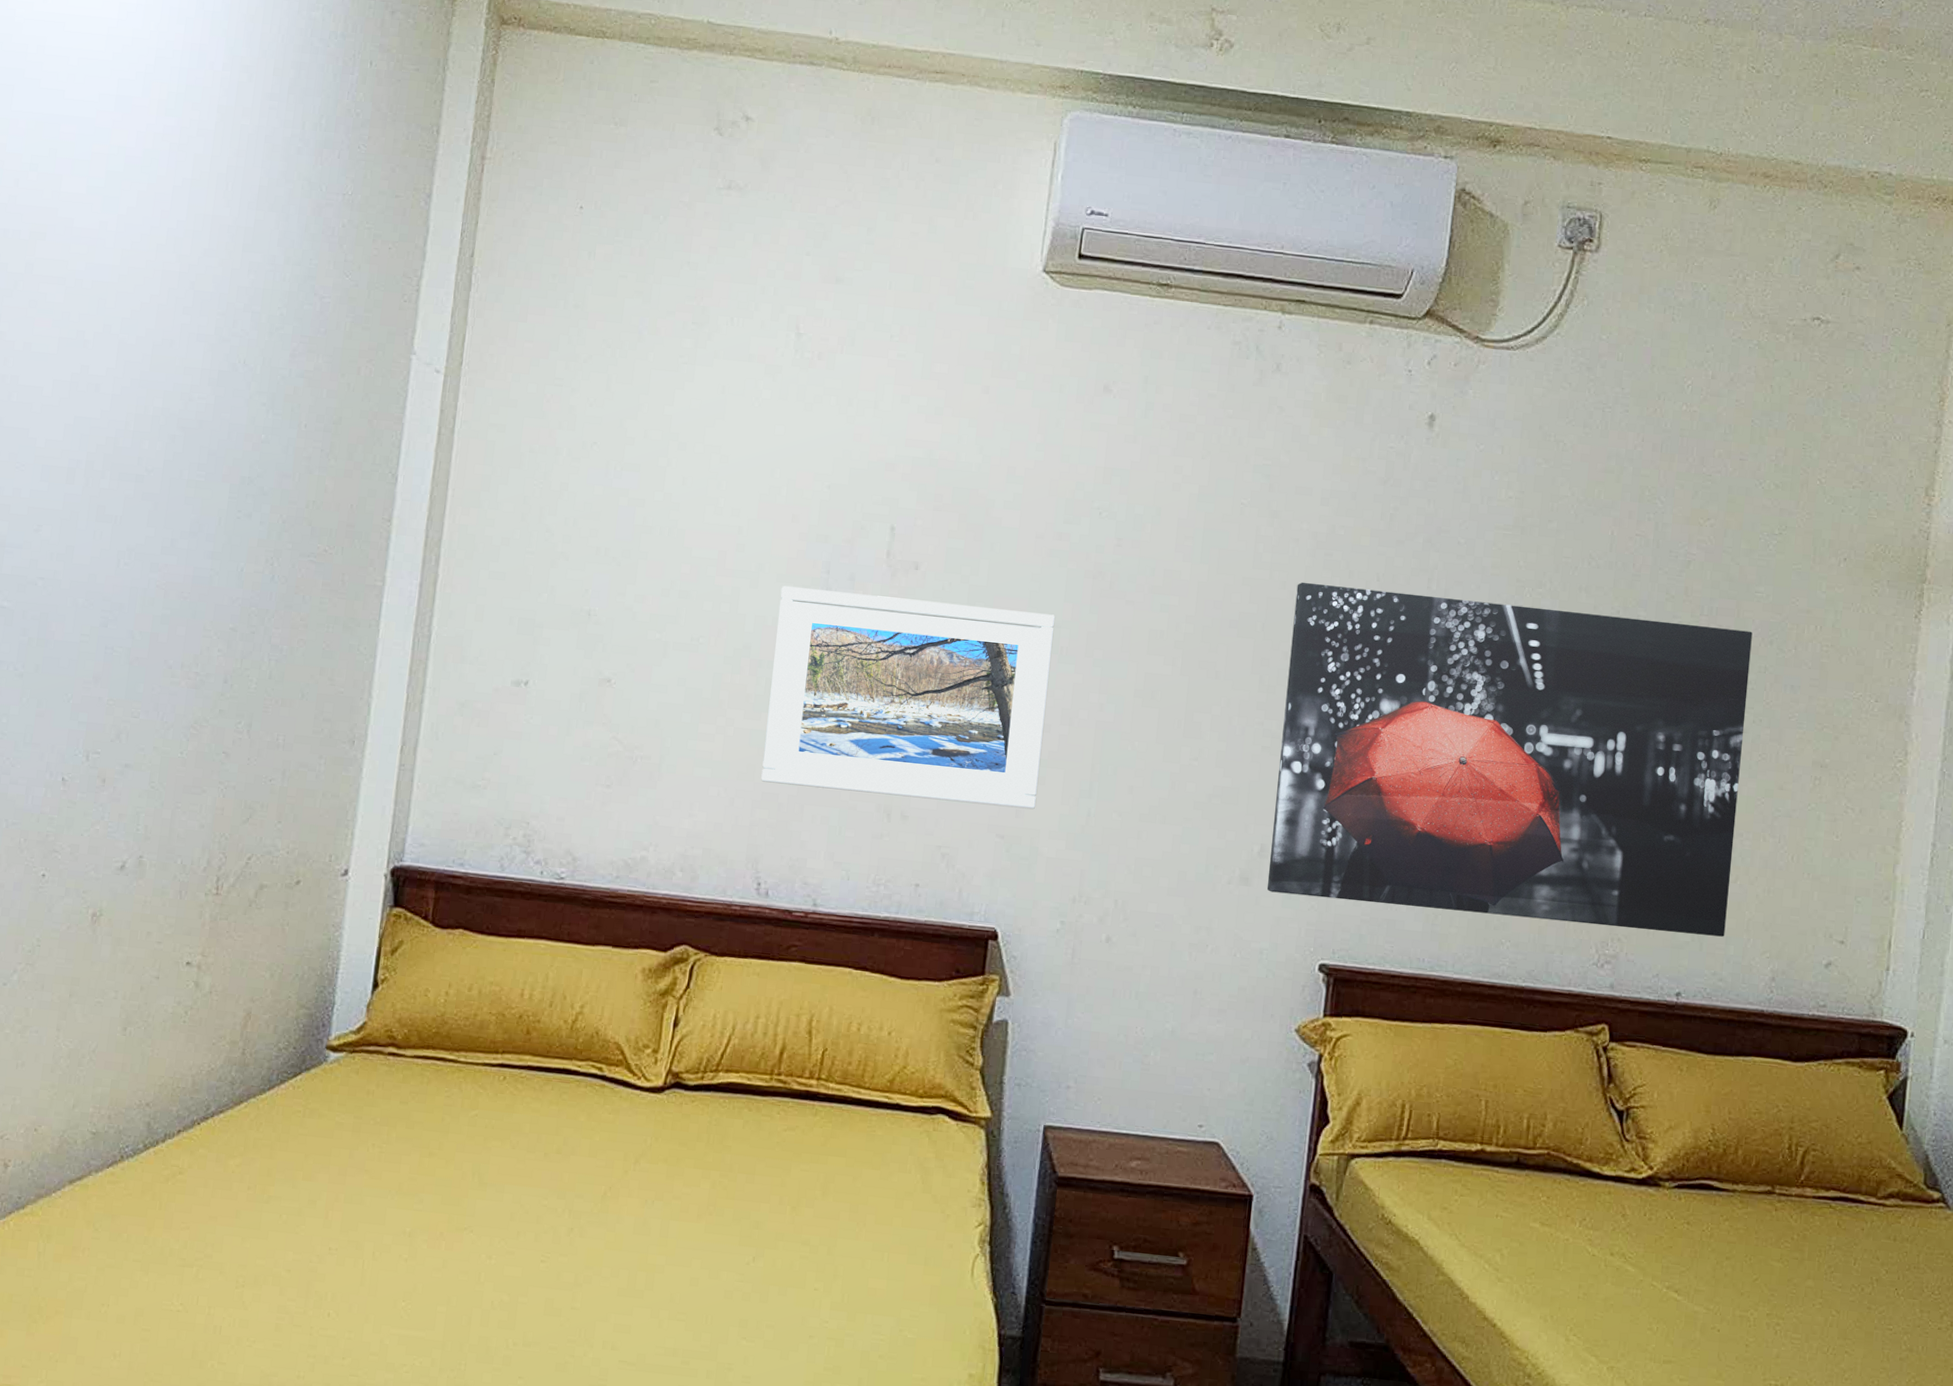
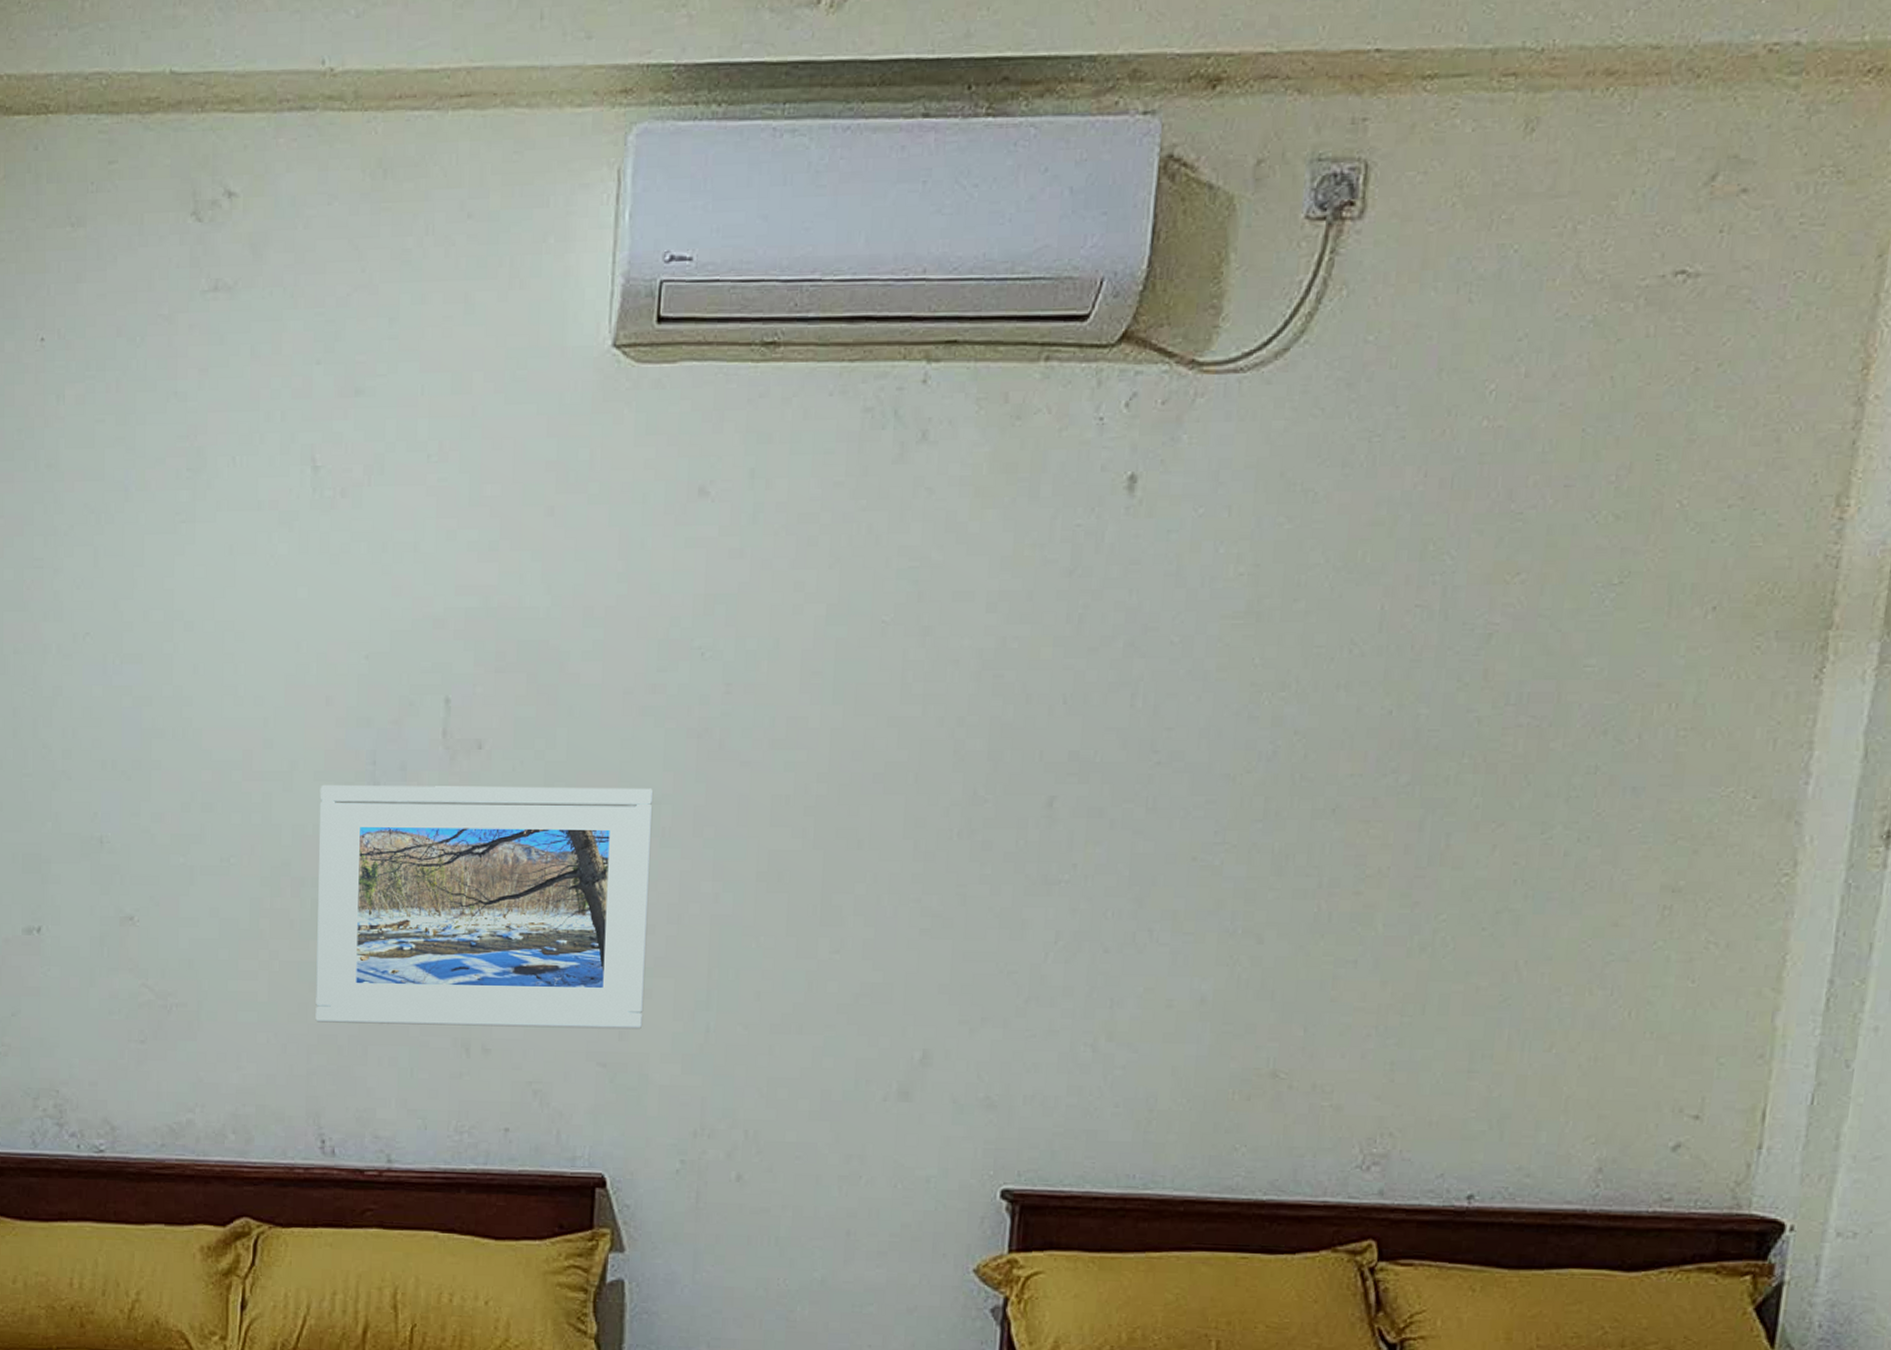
wall art: present [1267,582,1753,937] -> none [932,715,1579,1122]

